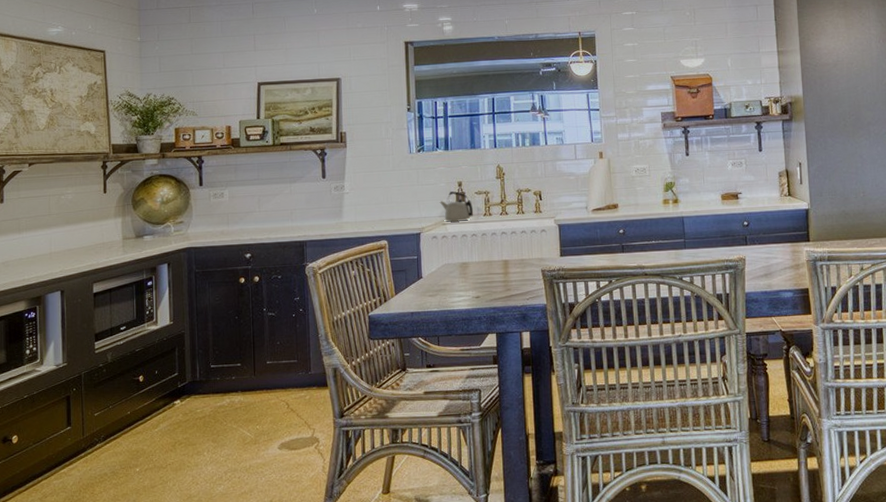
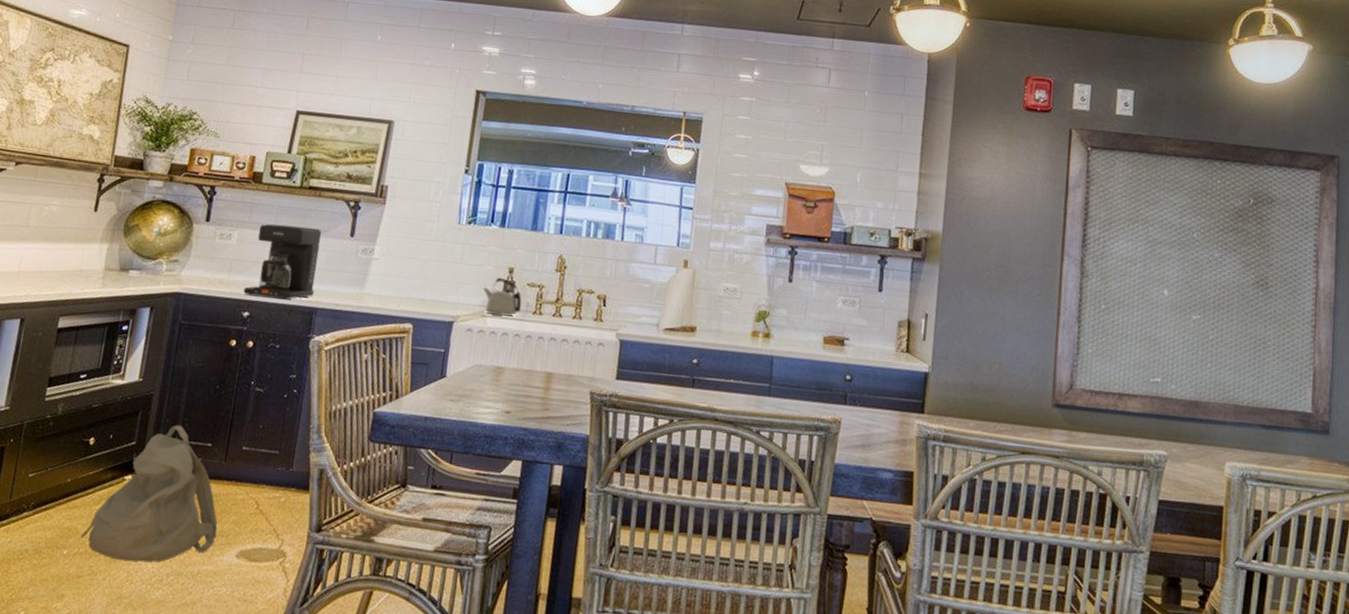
backpack: none [147,353,259,468] -> present [80,425,218,562]
coffee maker: none [242,176,302,240] -> present [243,224,322,300]

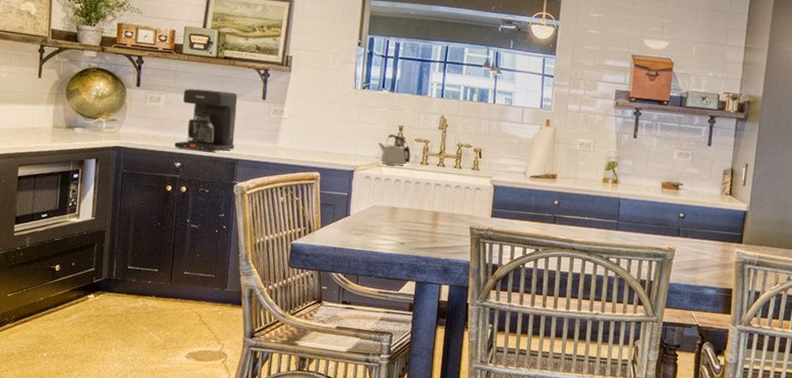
backpack: present [80,425,218,562] -> none [56,254,169,362]

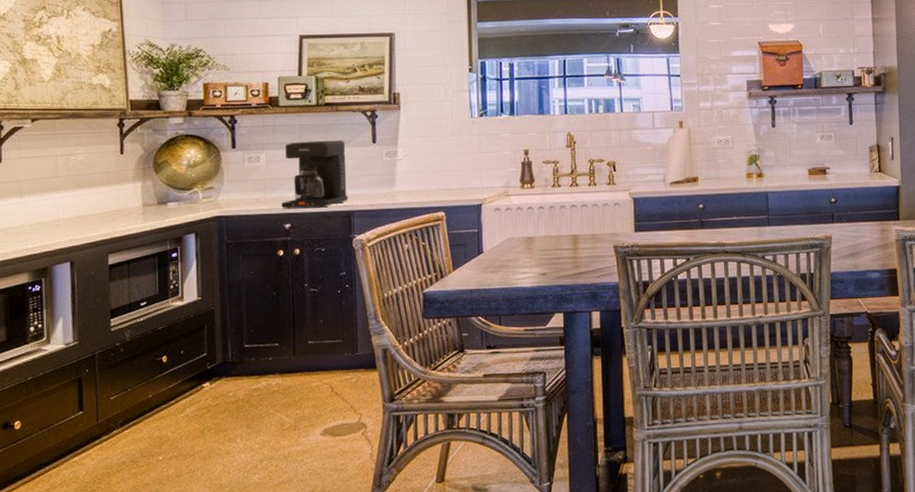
kettle: present [377,134,411,166] -> none [503,160,541,194]

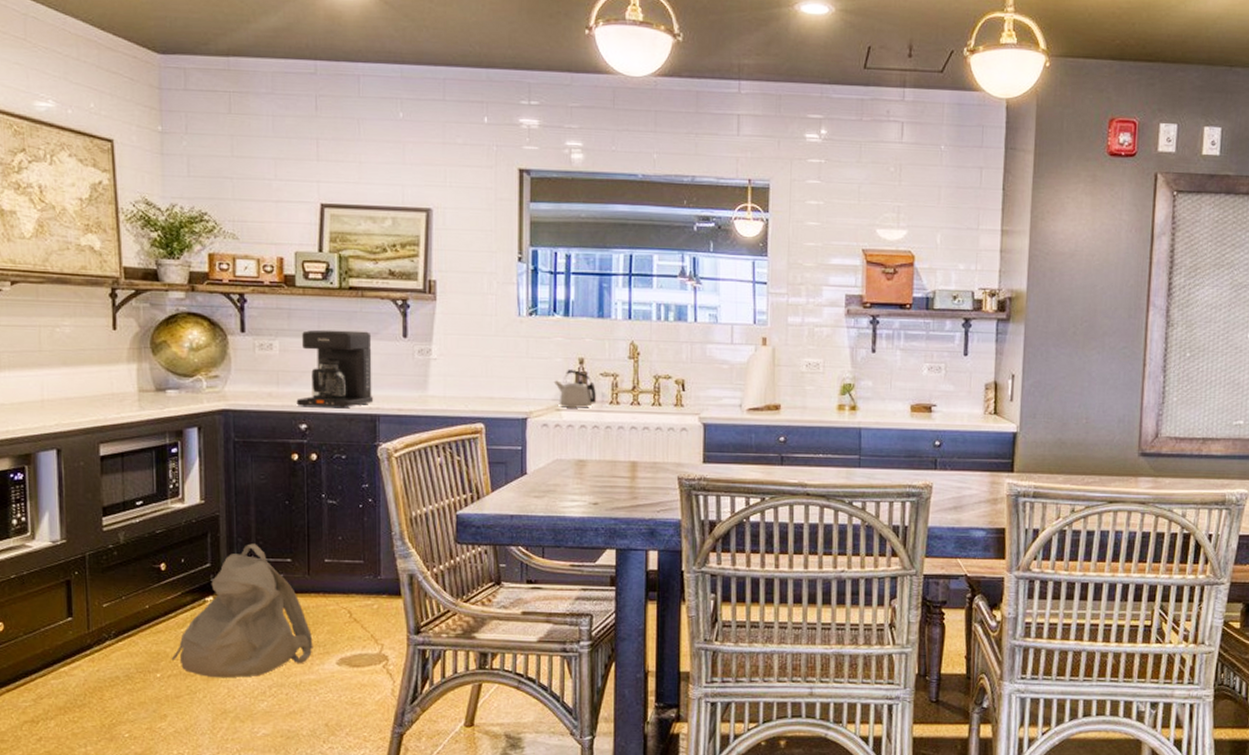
backpack: none [172,332,300,456] -> present [171,543,313,678]
kettle: none [503,160,541,194] -> present [553,370,597,409]

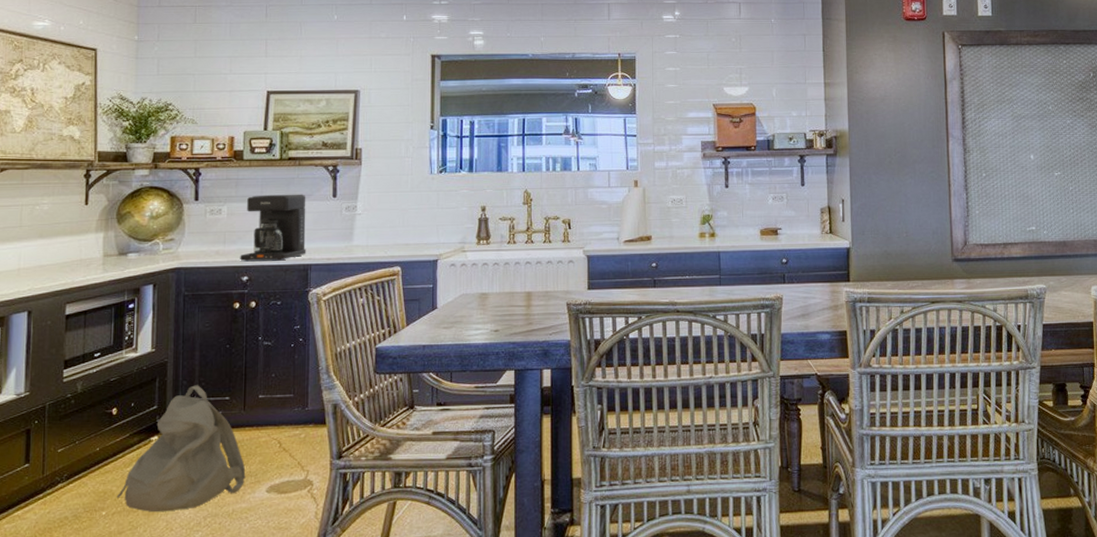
kettle: present [553,370,597,409] -> none [460,216,497,250]

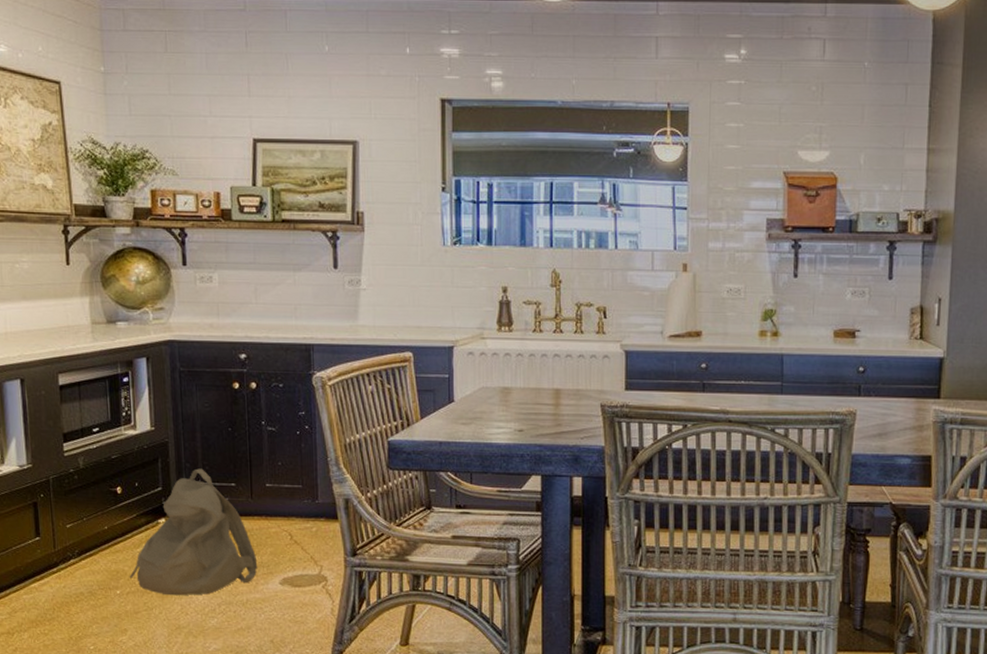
coffee maker: present [240,194,307,262] -> none [236,262,308,339]

